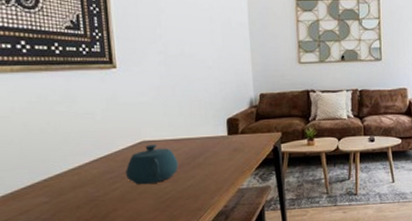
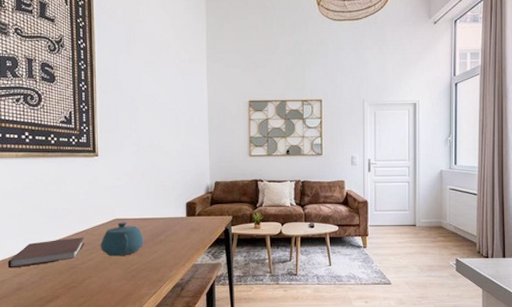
notebook: none [9,164,106,205] -> present [7,237,85,268]

